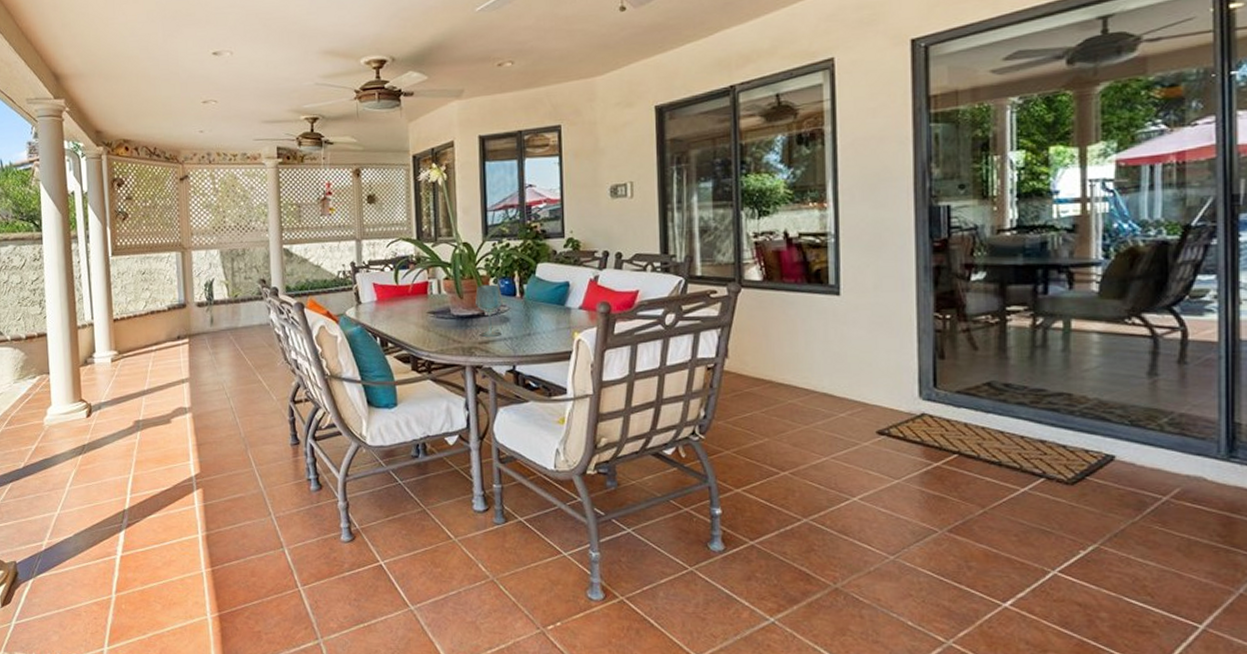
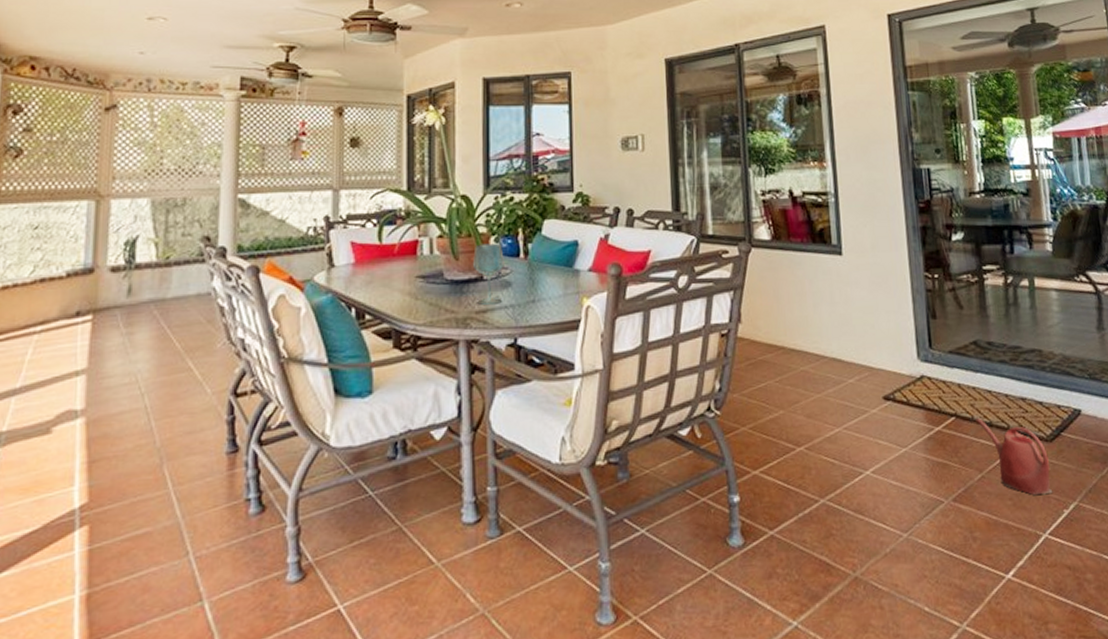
watering can: none [982,457,1069,535] -> present [976,418,1053,496]

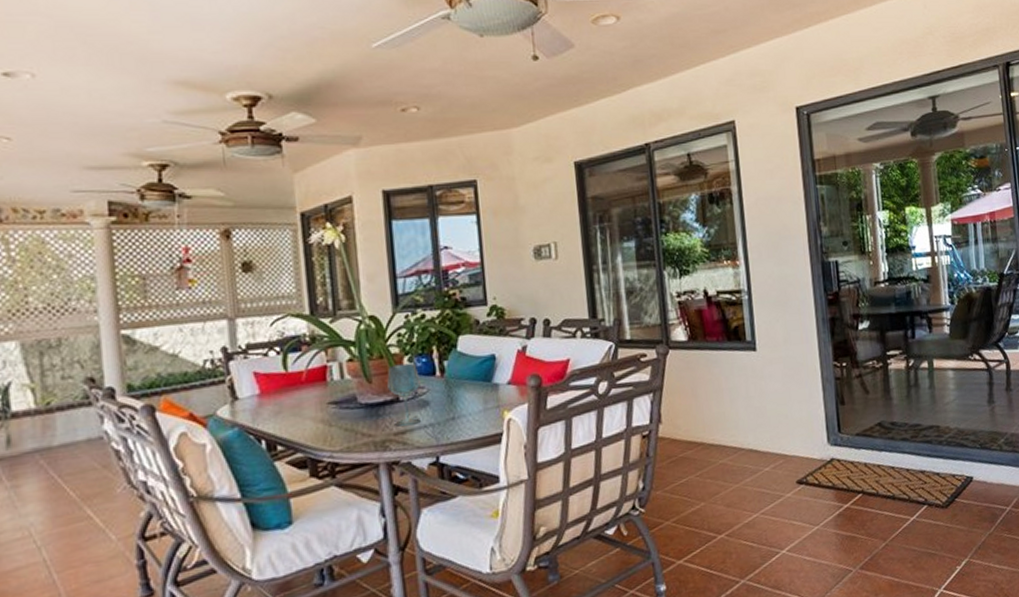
watering can: present [976,418,1053,496] -> none [880,492,948,557]

